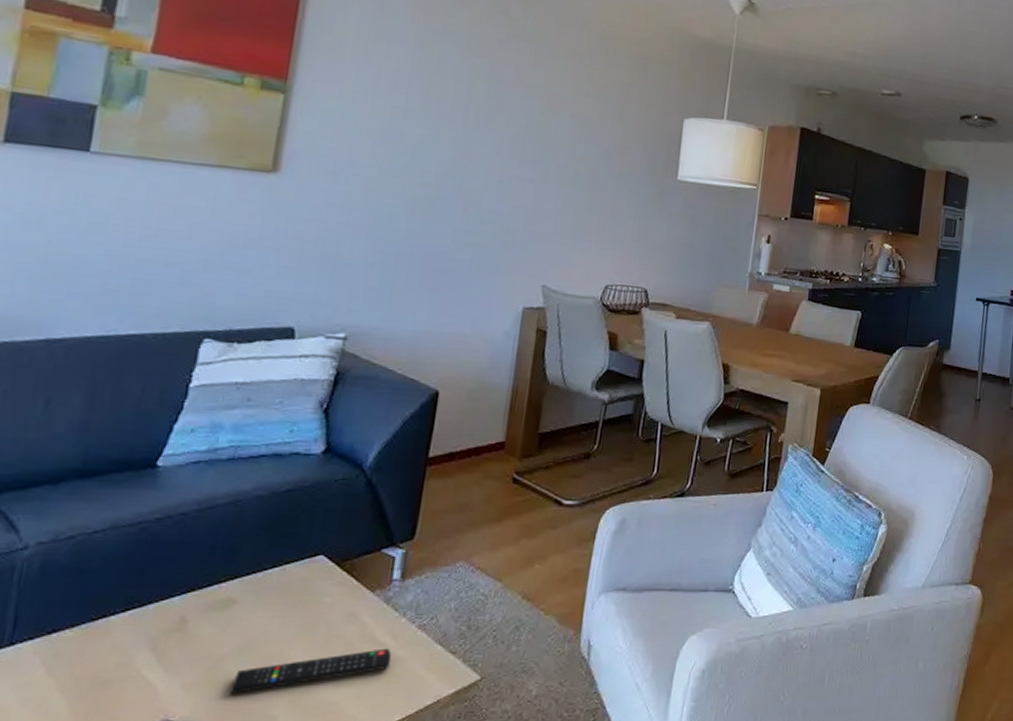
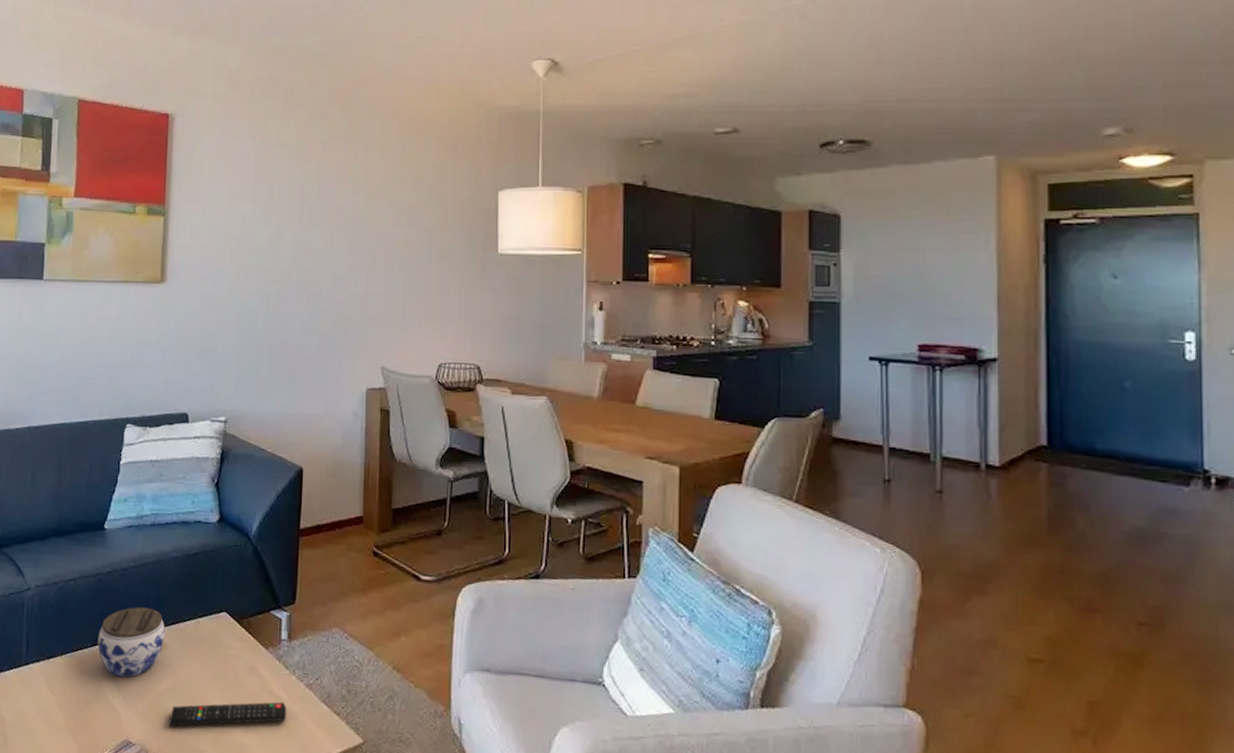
jar: none [131,558,236,645] -> present [97,607,165,678]

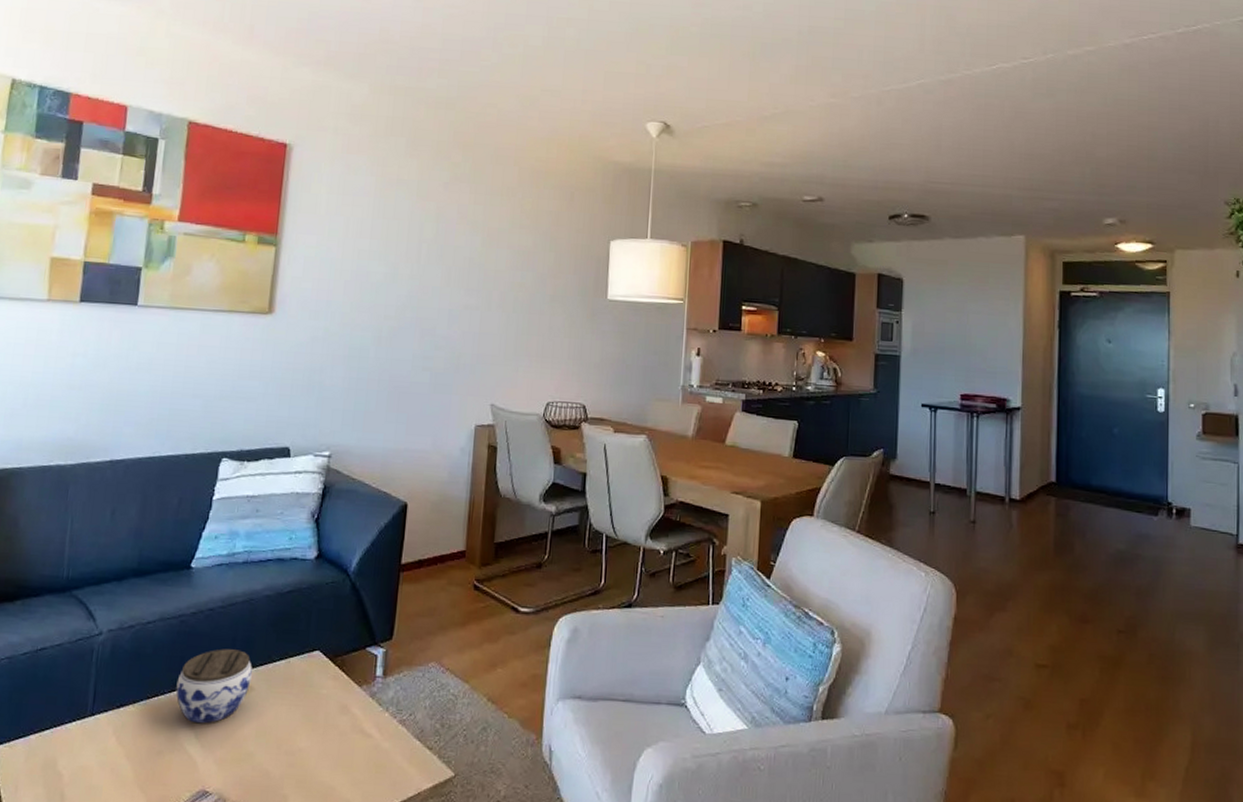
remote control: present [168,701,287,726] -> none [250,740,378,772]

